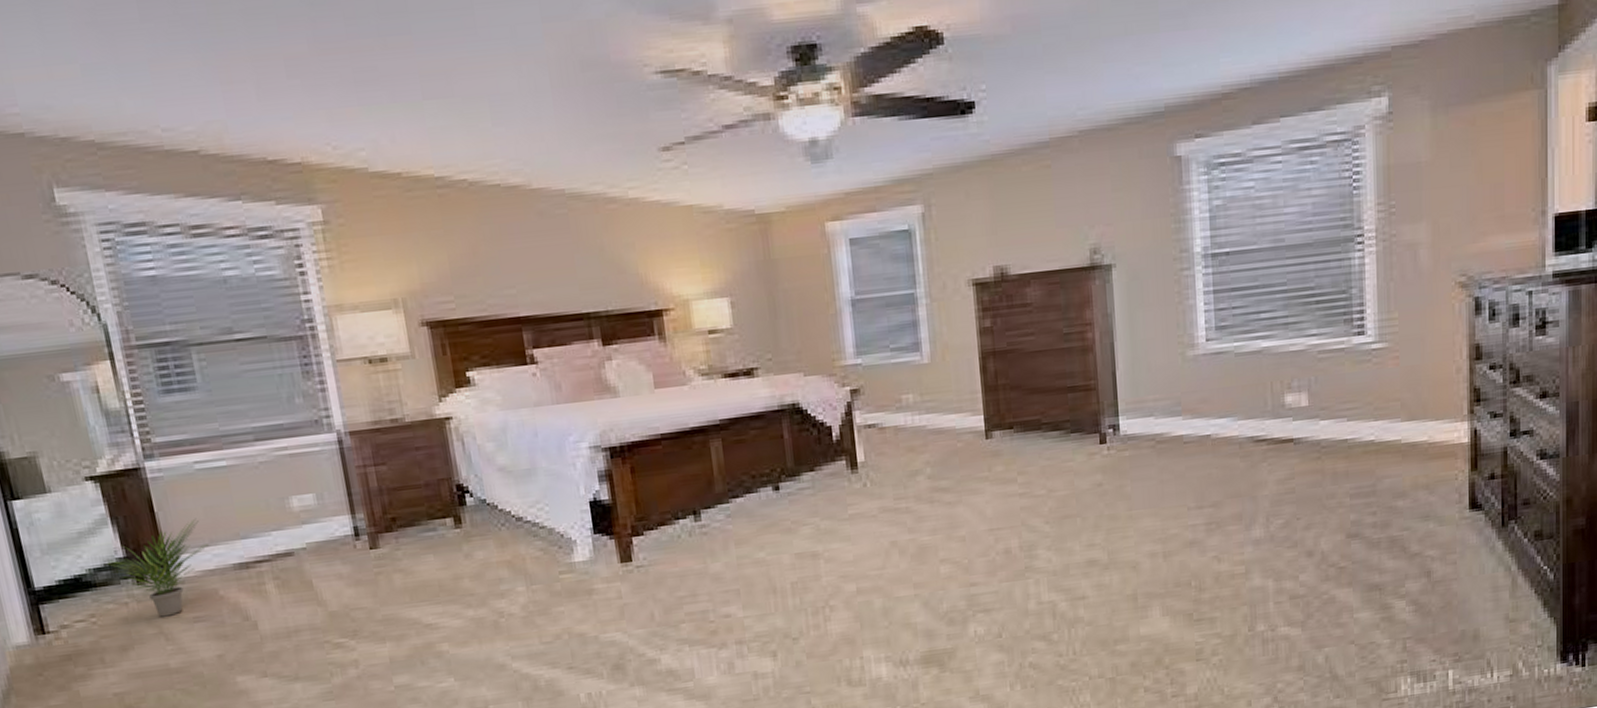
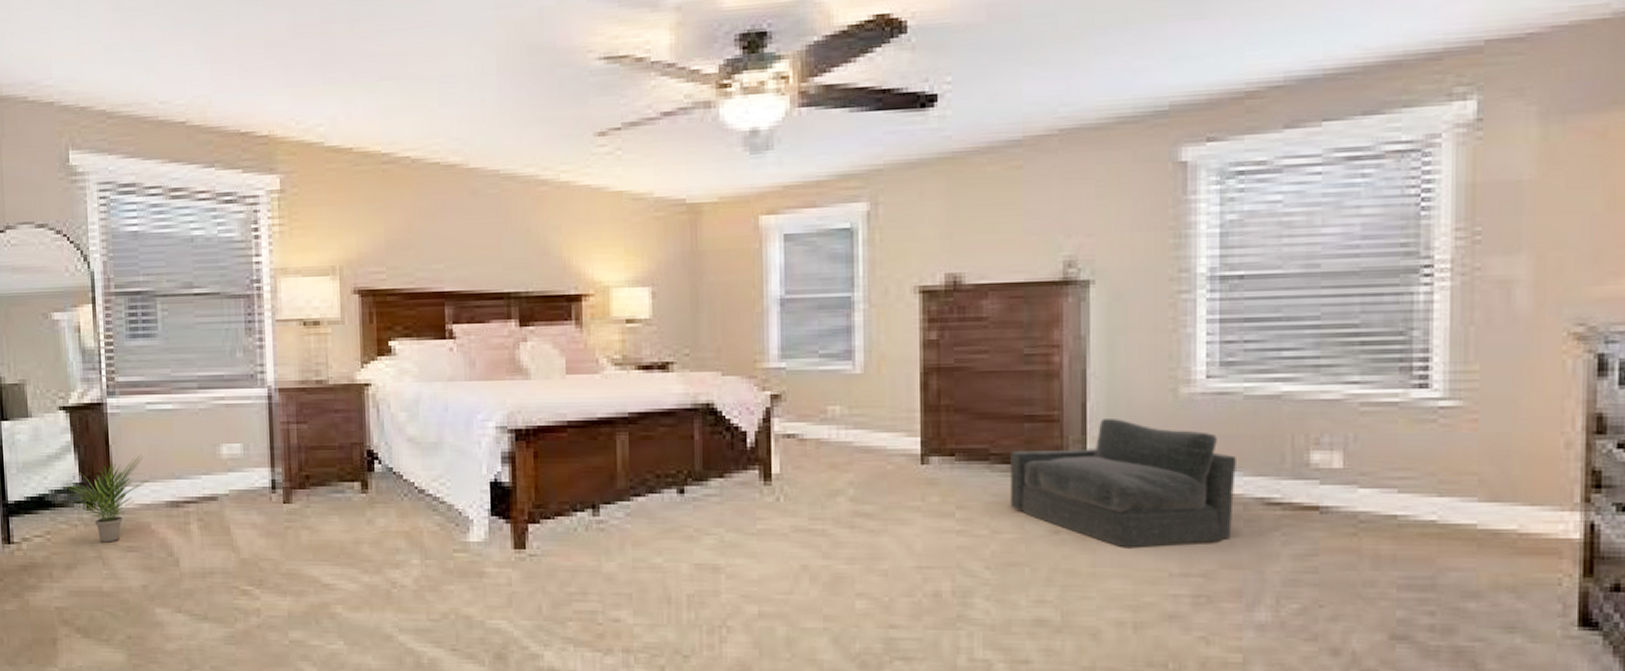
armchair: none [1058,382,1232,492] -> present [1010,419,1236,549]

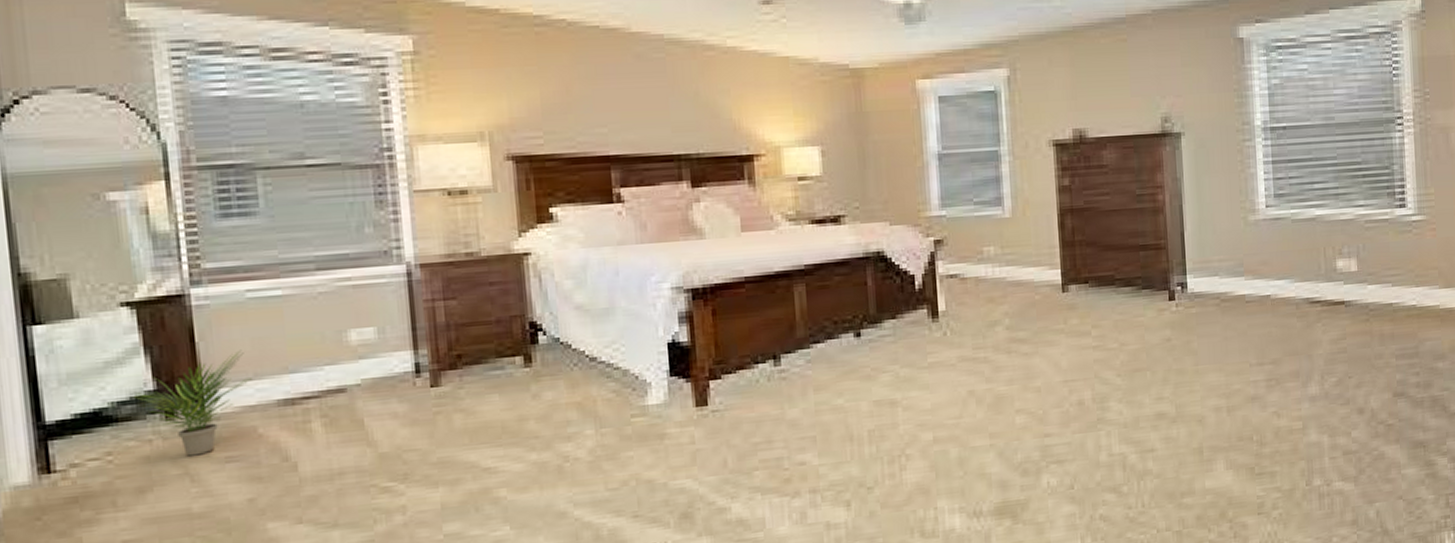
armchair: present [1010,419,1236,549] -> none [1131,243,1290,348]

